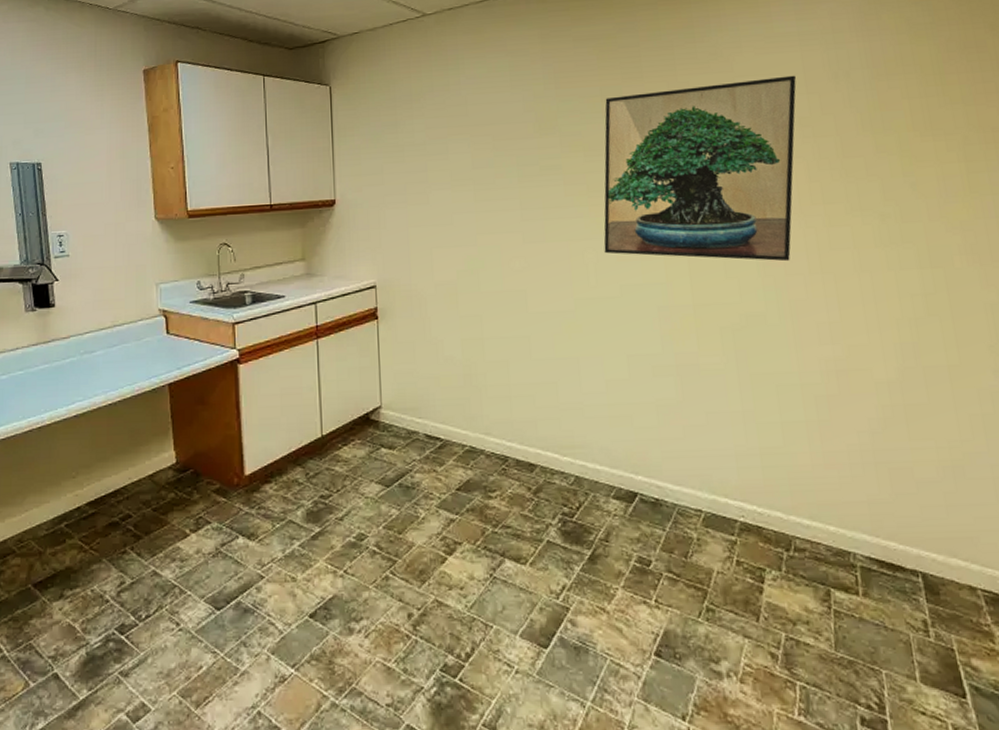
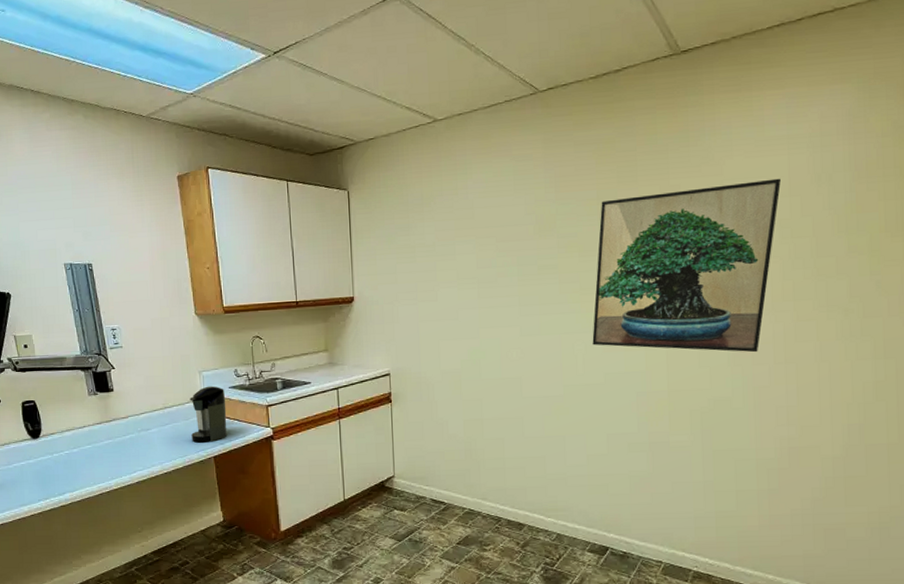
coffee maker: none [143,300,186,367] -> present [190,386,227,443]

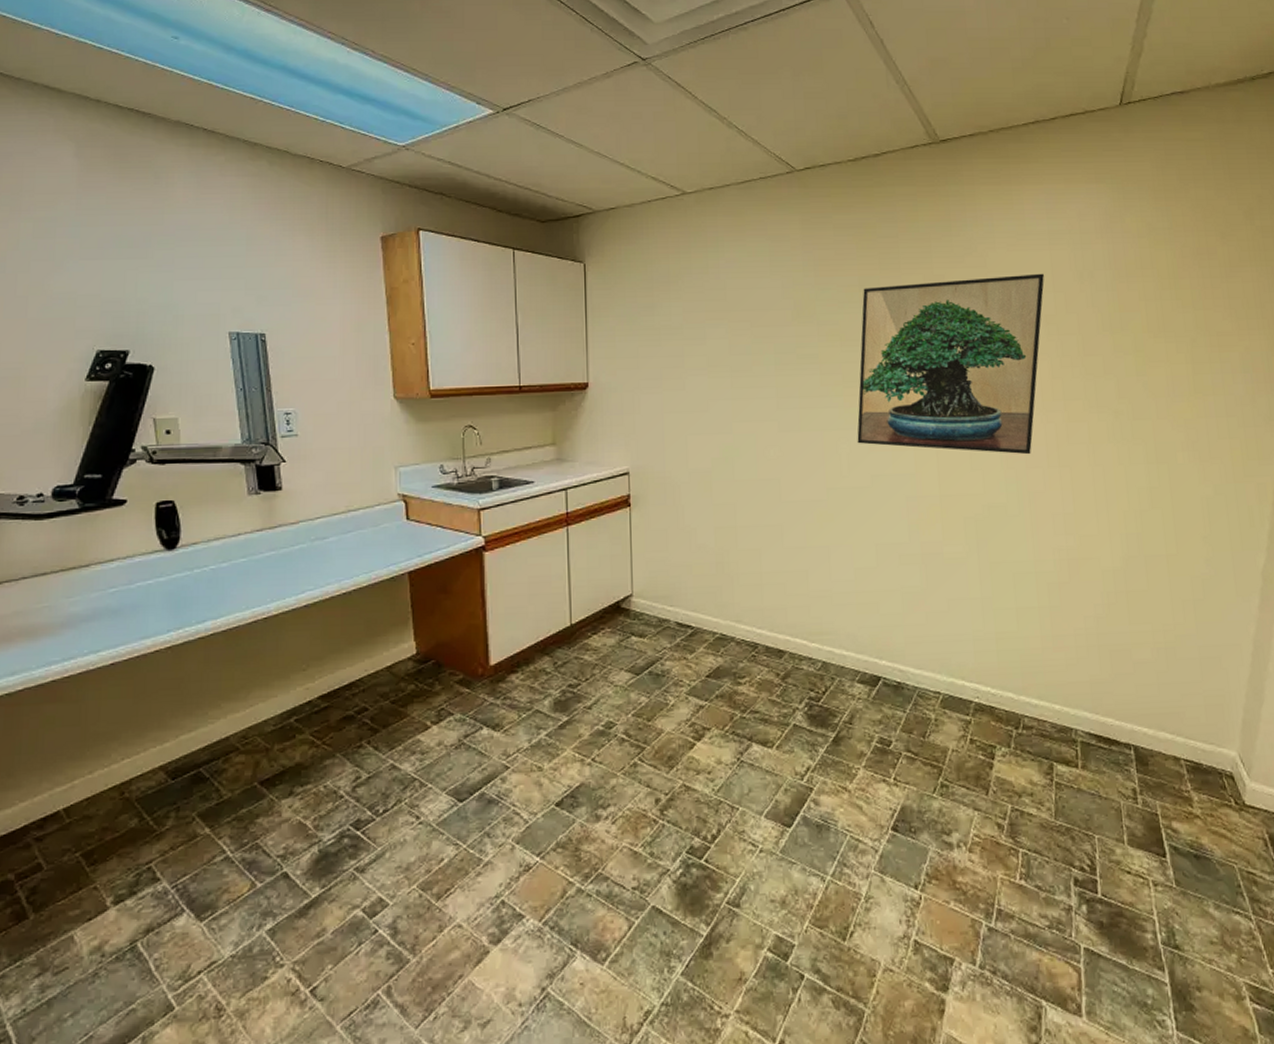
coffee maker: present [190,386,227,443] -> none [381,484,427,555]

